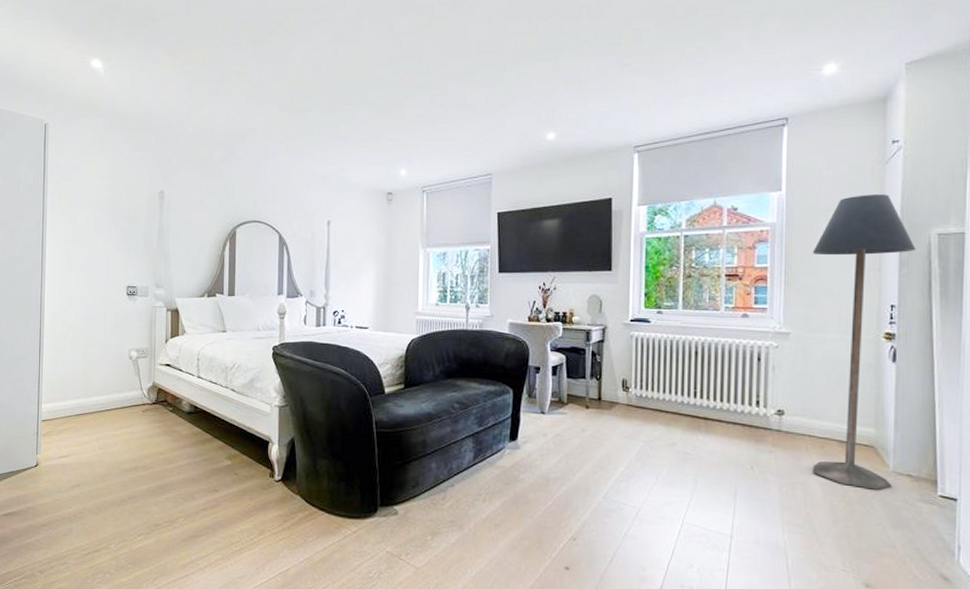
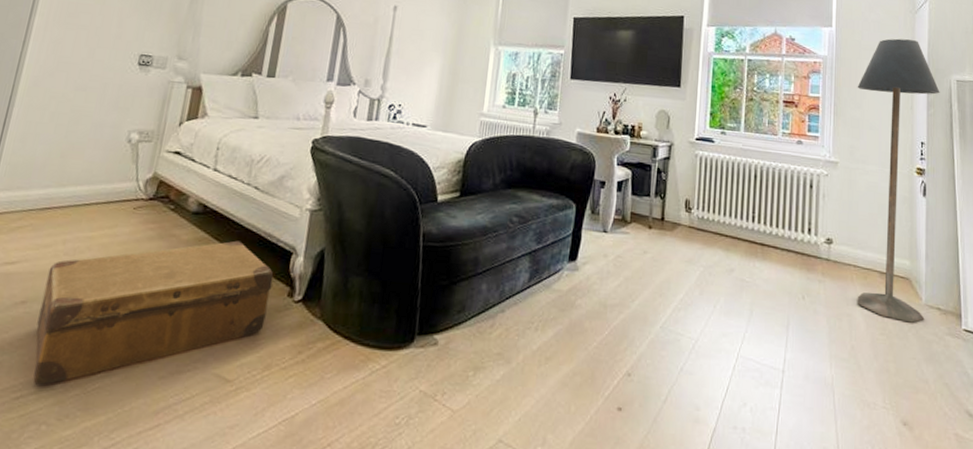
suitcase: none [90,433,256,546] -> present [33,240,274,387]

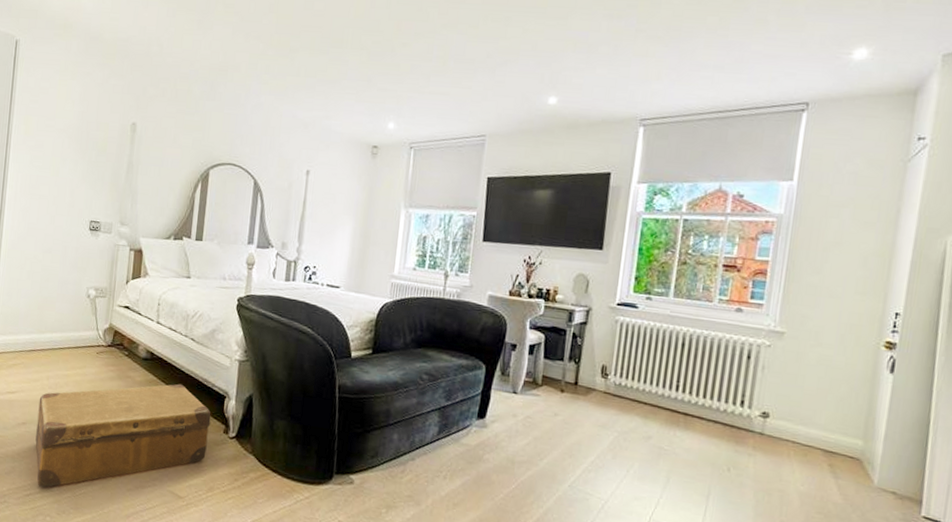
floor lamp: present [857,38,940,324] -> none [792,192,930,506]

